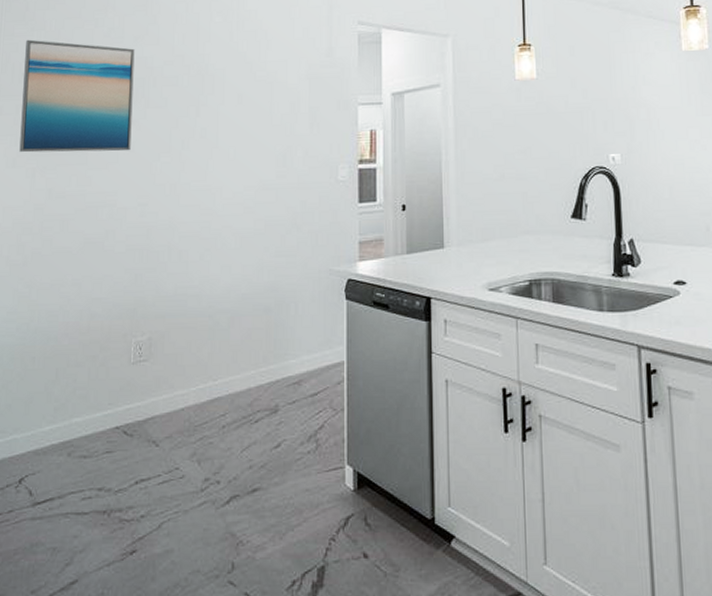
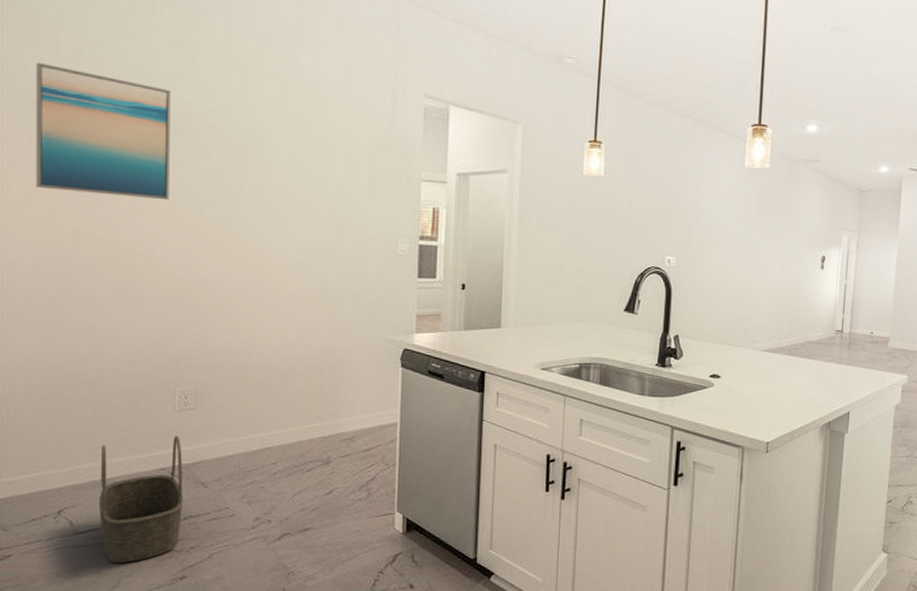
basket: none [56,389,136,538] -> present [98,435,184,564]

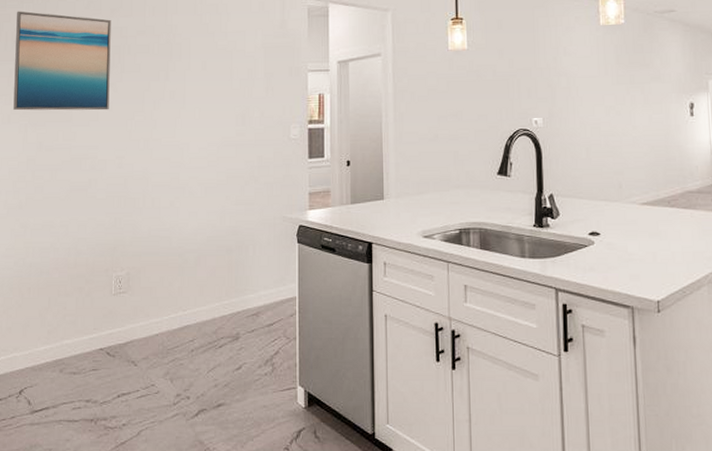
basket: present [98,435,184,564] -> none [50,317,118,441]

